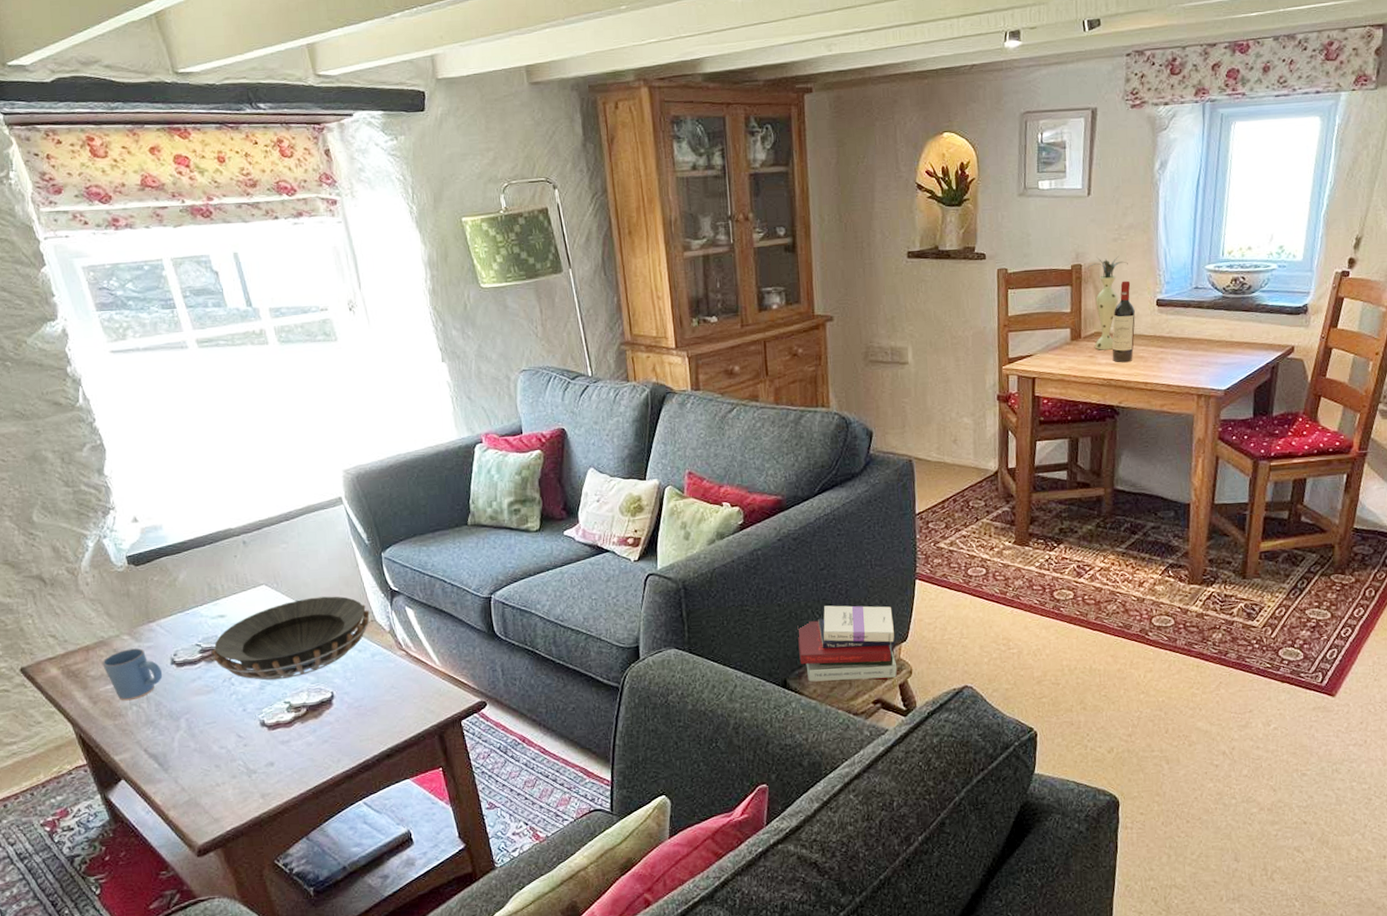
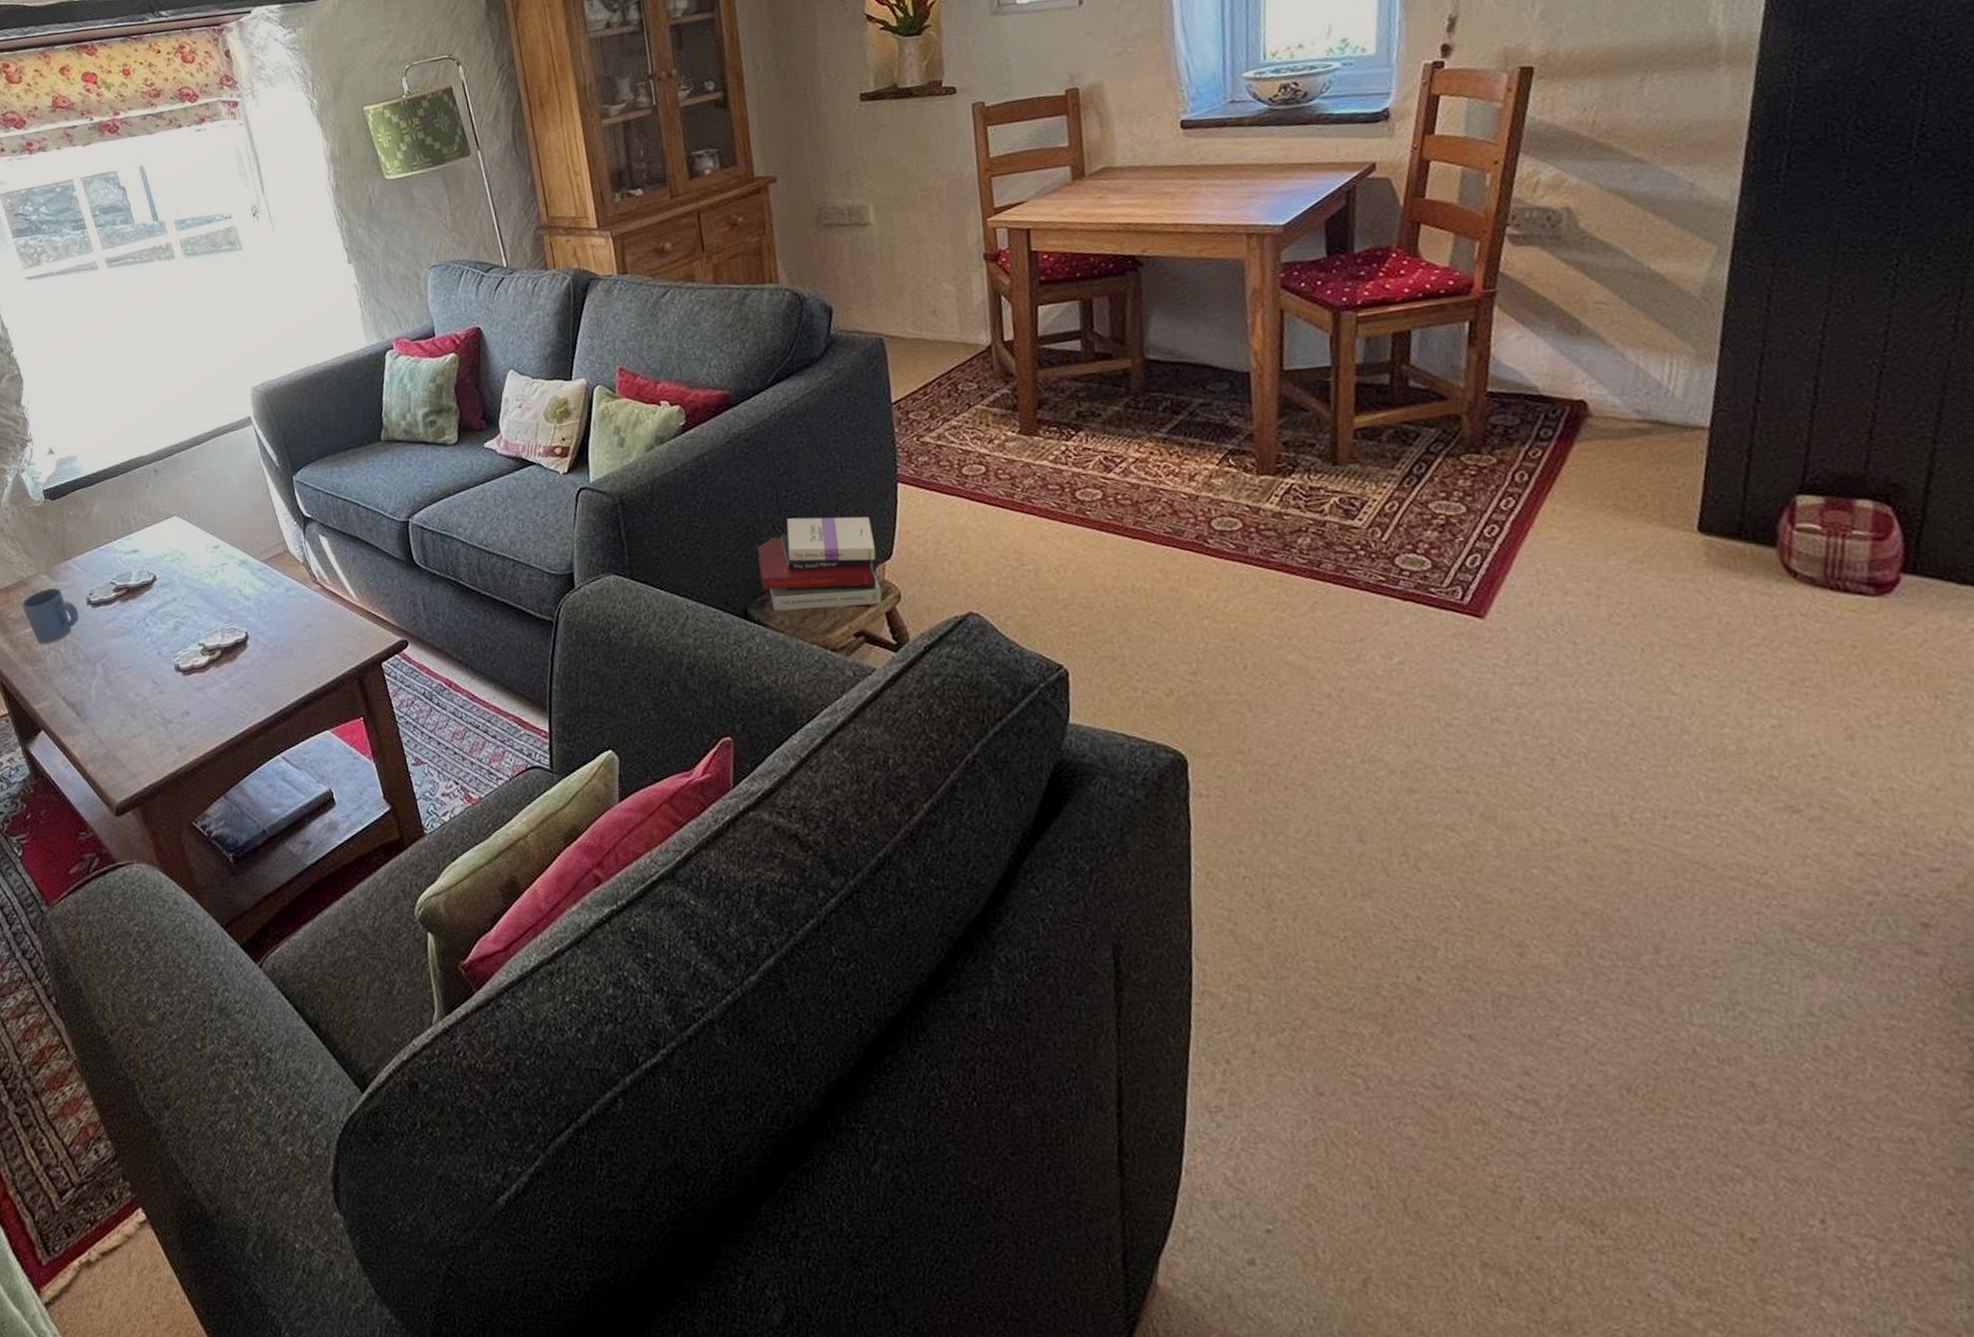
decorative bowl: present [211,596,370,681] -> none [125,525,283,621]
vase: present [1087,256,1128,350] -> none [1086,74,1139,189]
wine bottle: present [1111,280,1135,363] -> none [1124,101,1156,203]

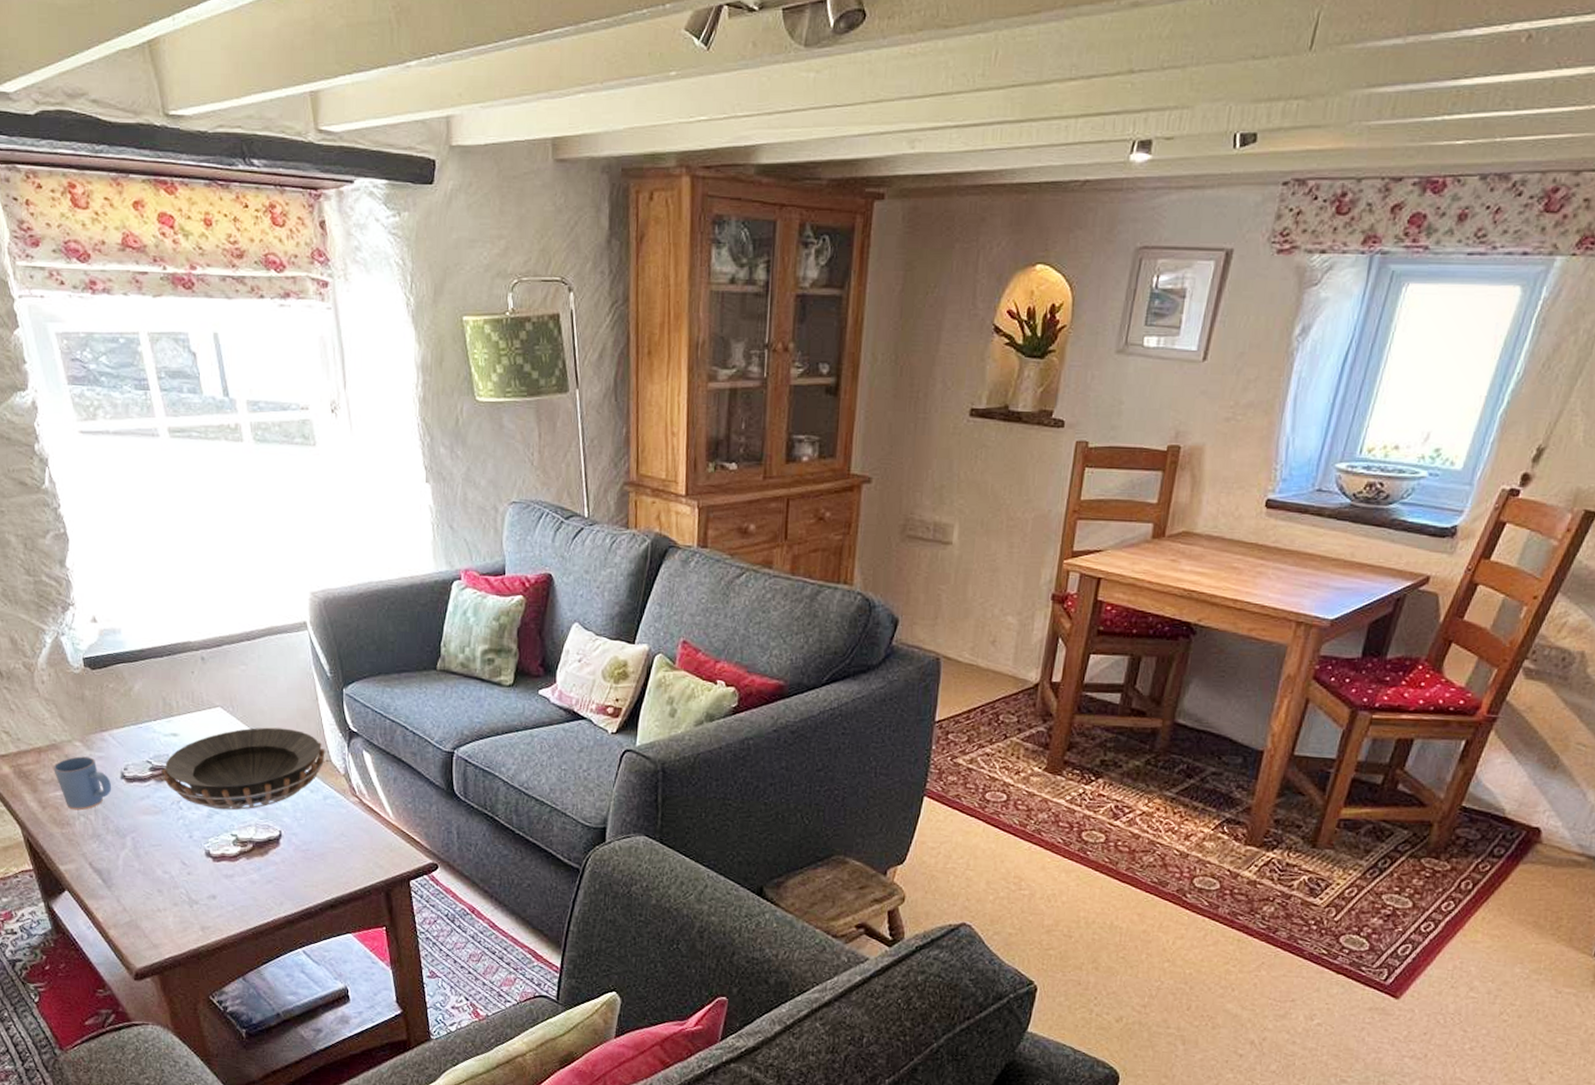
decorative bowl: none [125,525,283,621] -> present [161,727,325,811]
books: present [756,516,882,611] -> none [780,812,893,904]

